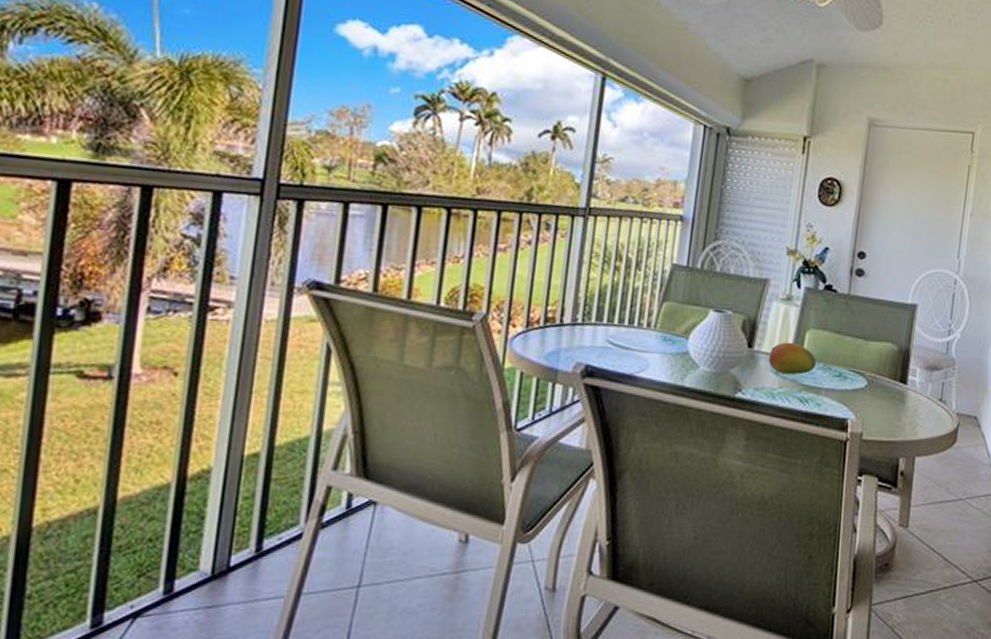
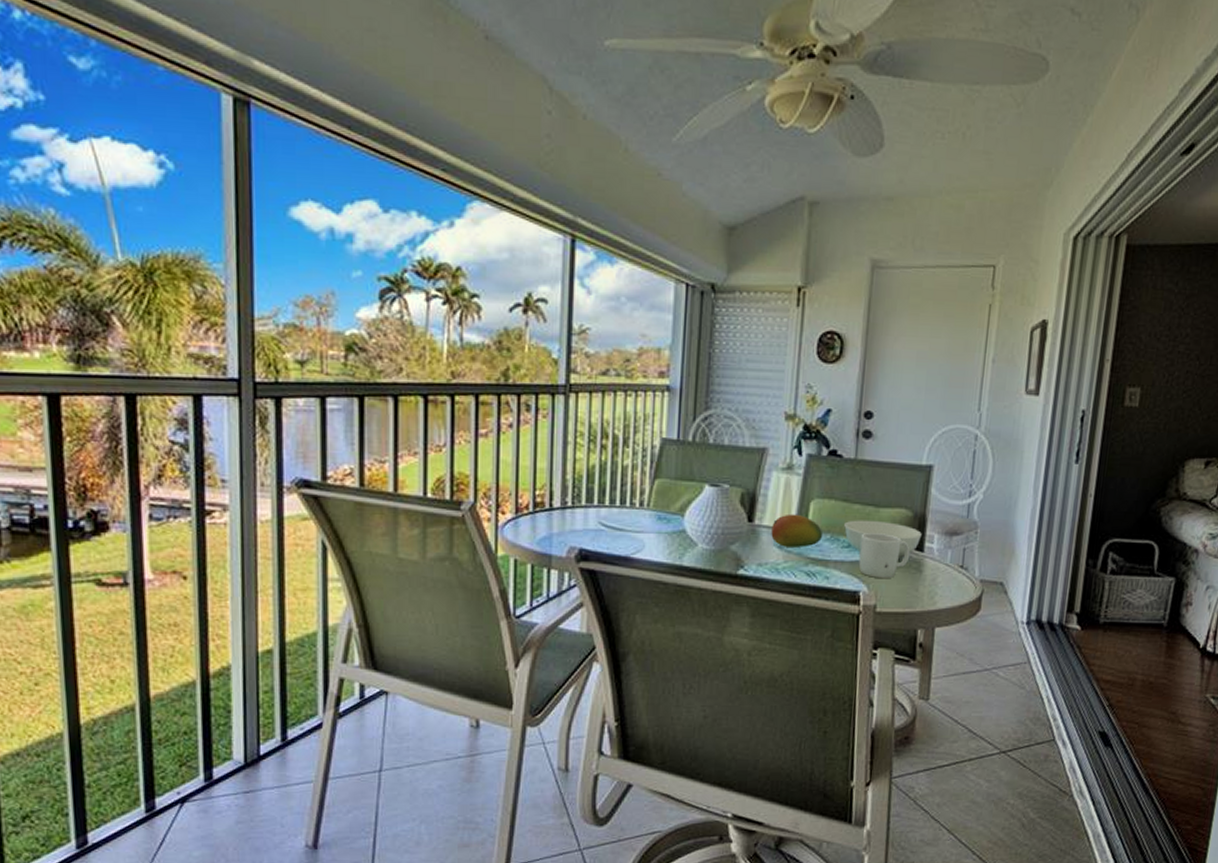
bowl: none [836,351,906,391] -> present [844,520,922,560]
mug: none [847,363,895,409] -> present [858,532,911,579]

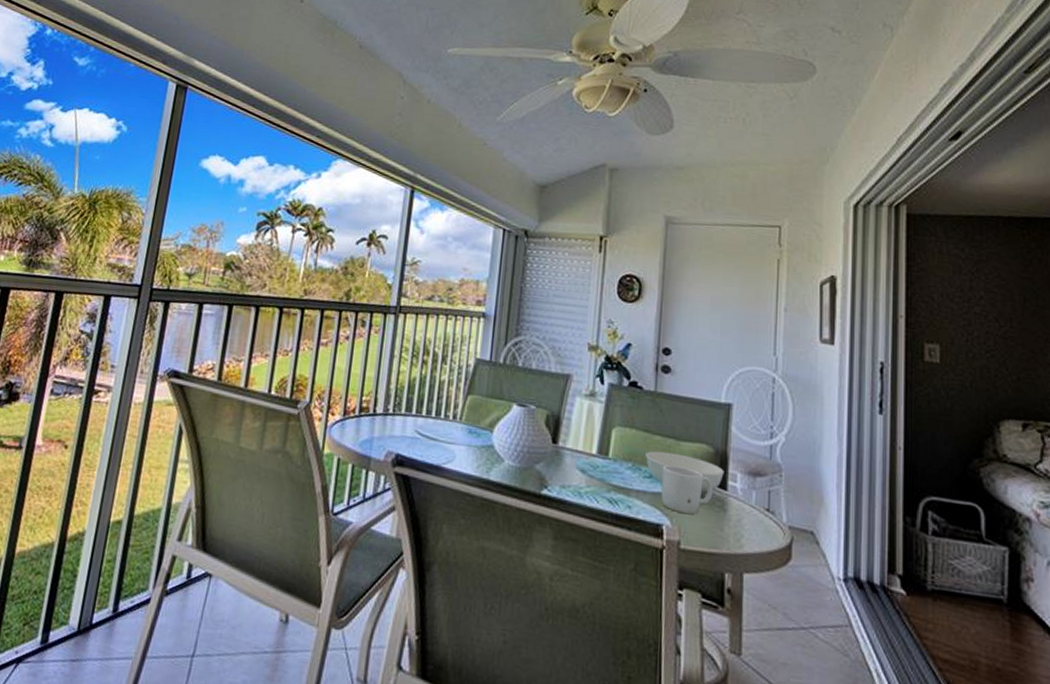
fruit: present [771,514,823,547] -> none [574,439,625,474]

